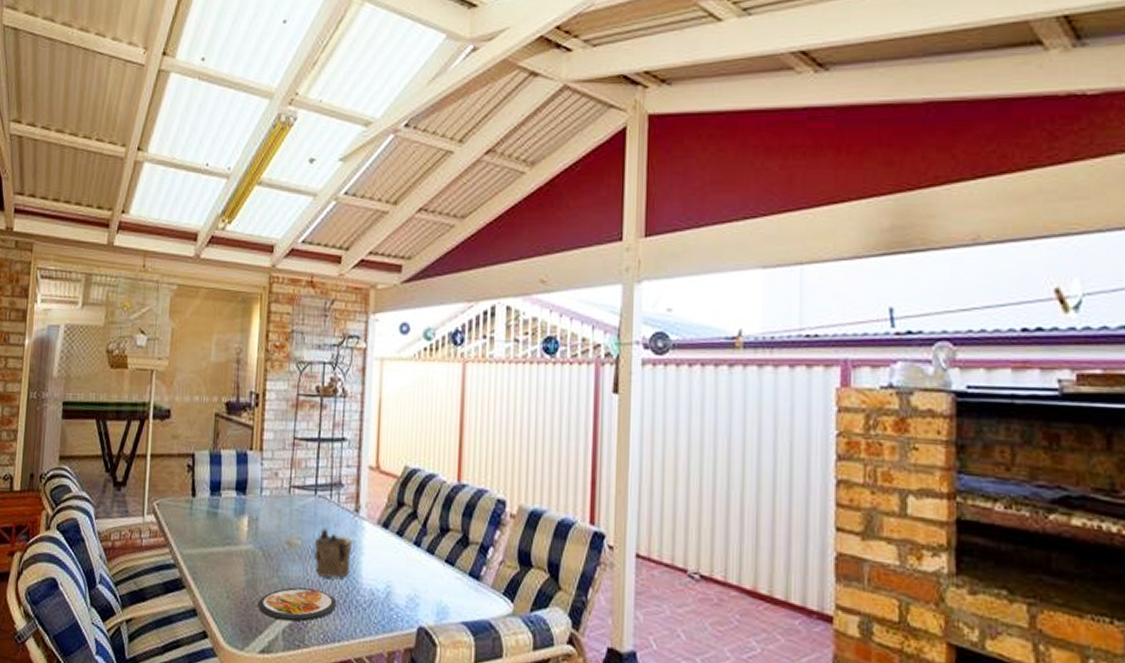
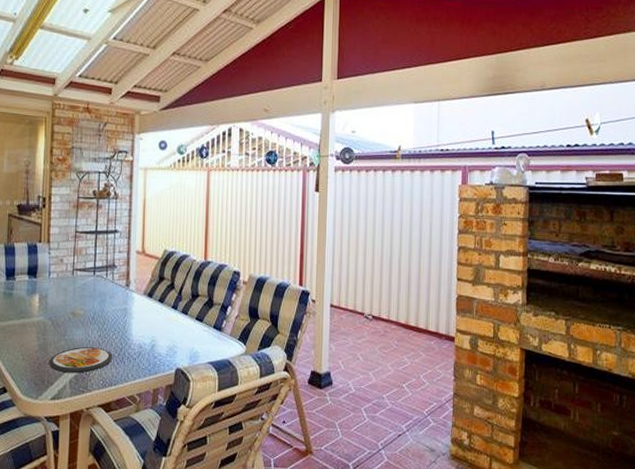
teapot: present [313,528,352,578] -> none [93,300,124,337]

